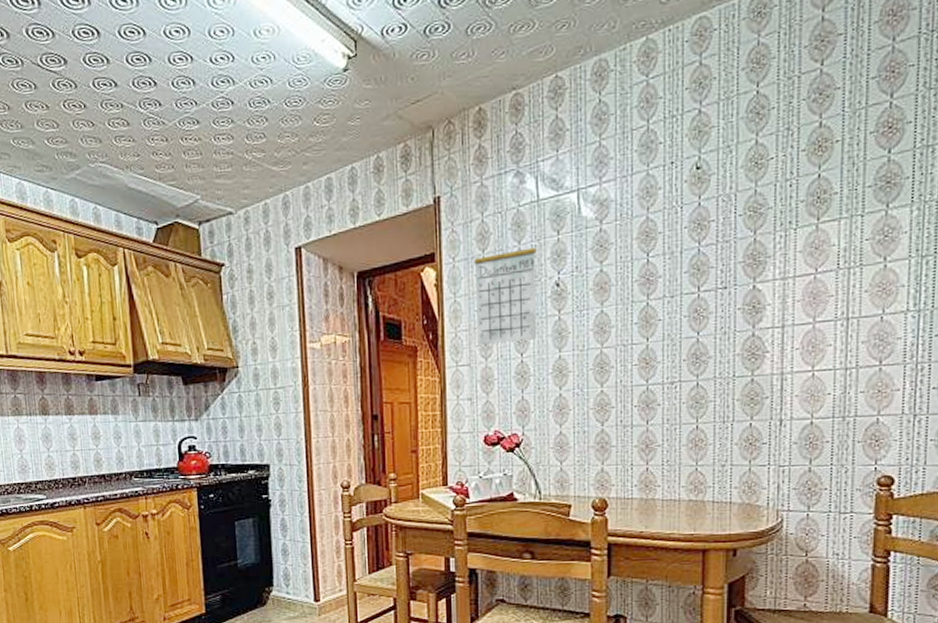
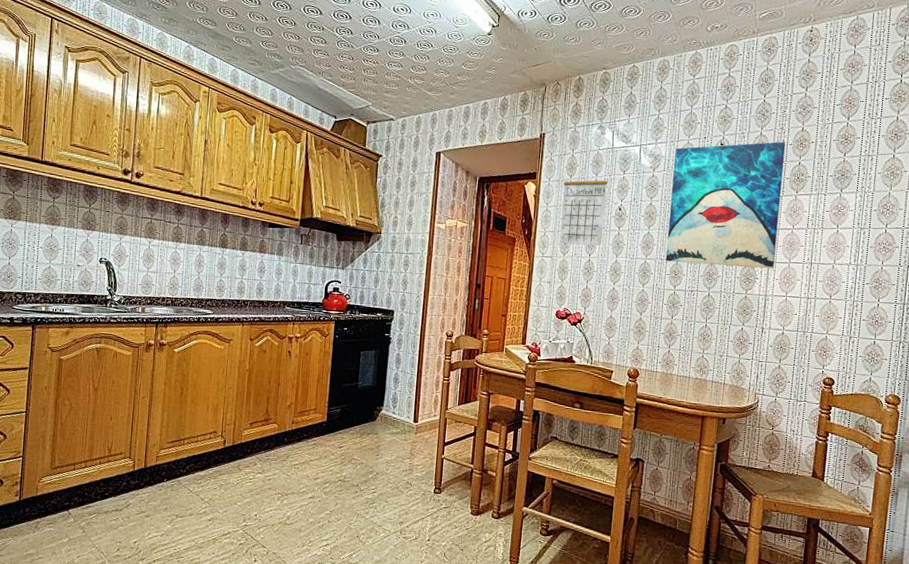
wall art: none [630,147,796,347] -> present [665,141,786,269]

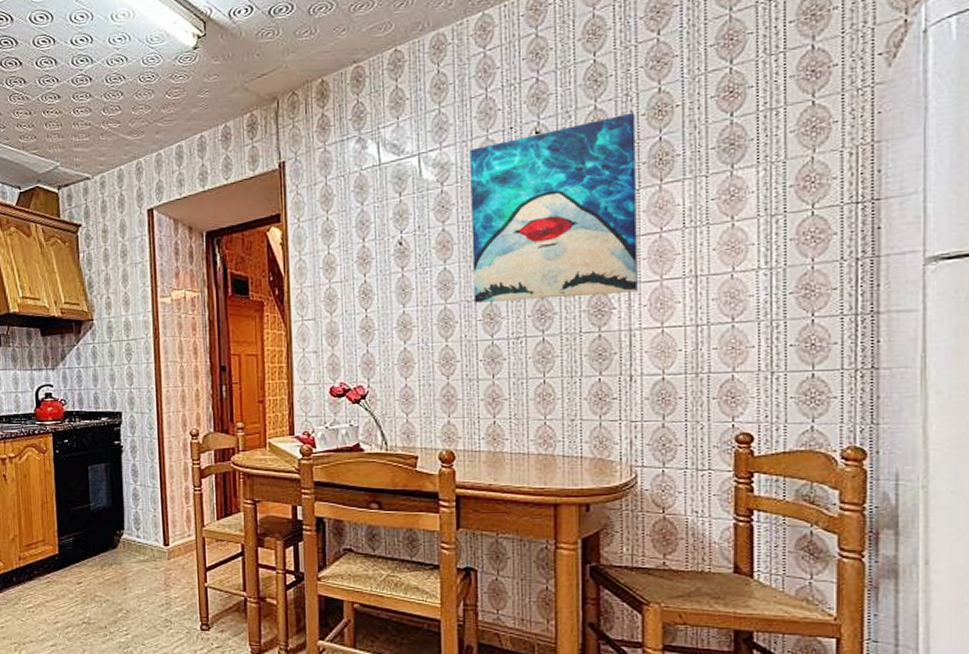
calendar: present [559,166,608,246] -> none [318,195,381,300]

